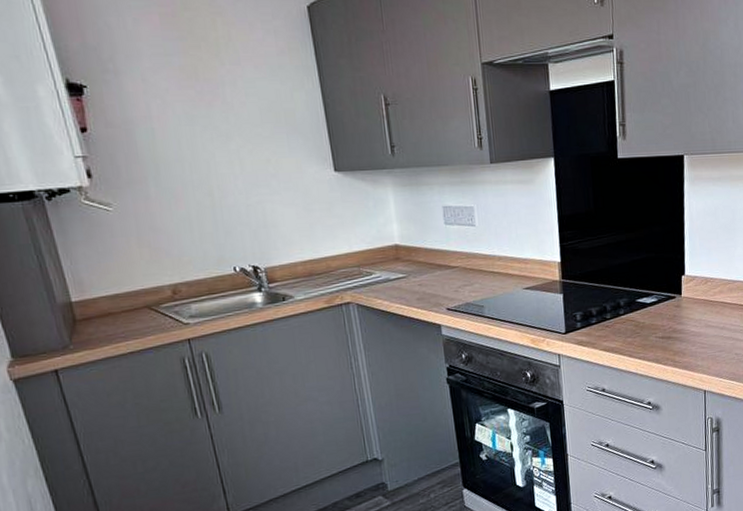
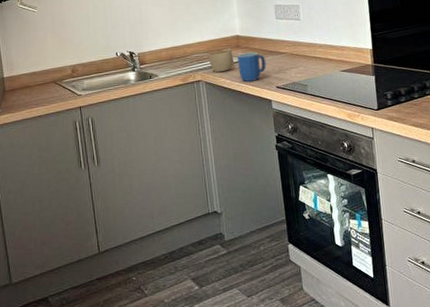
cup: none [359,261,394,291] -> present [208,48,235,72]
mug: none [397,266,434,304] -> present [237,52,267,83]

